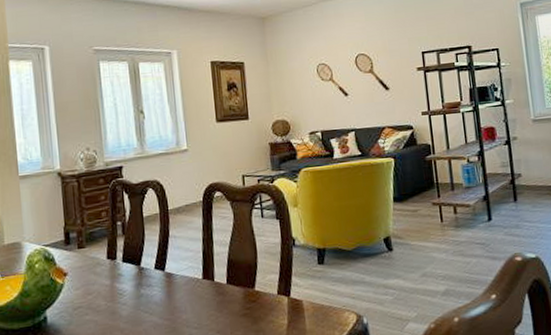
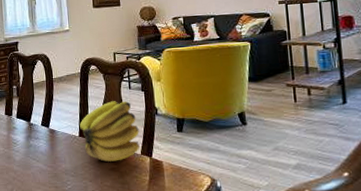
banana: none [203,232,276,307] -> present [80,101,140,162]

